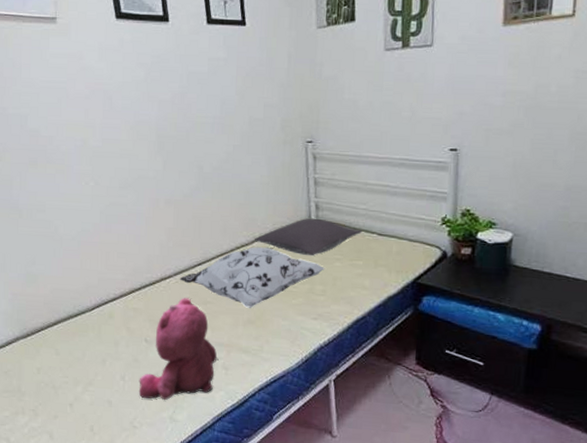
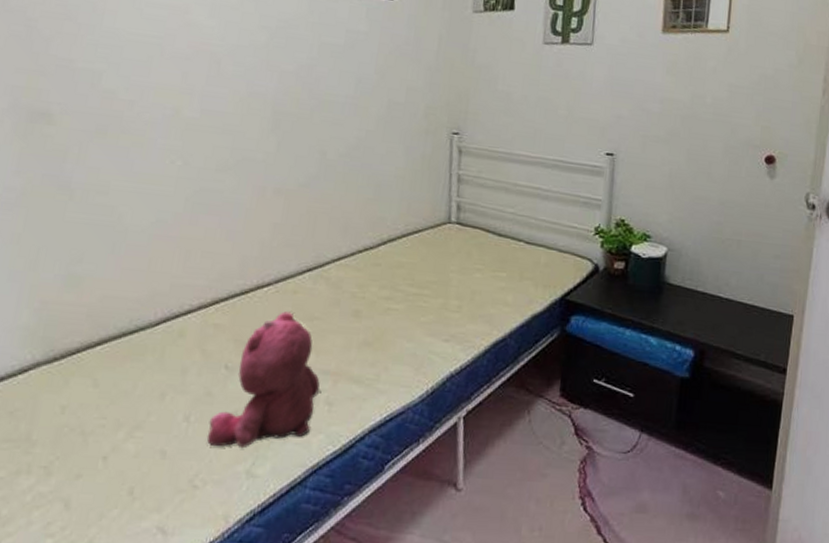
decorative pillow: present [179,247,325,308] -> none [281,251,463,326]
pillow: present [255,218,362,256] -> none [382,220,508,265]

